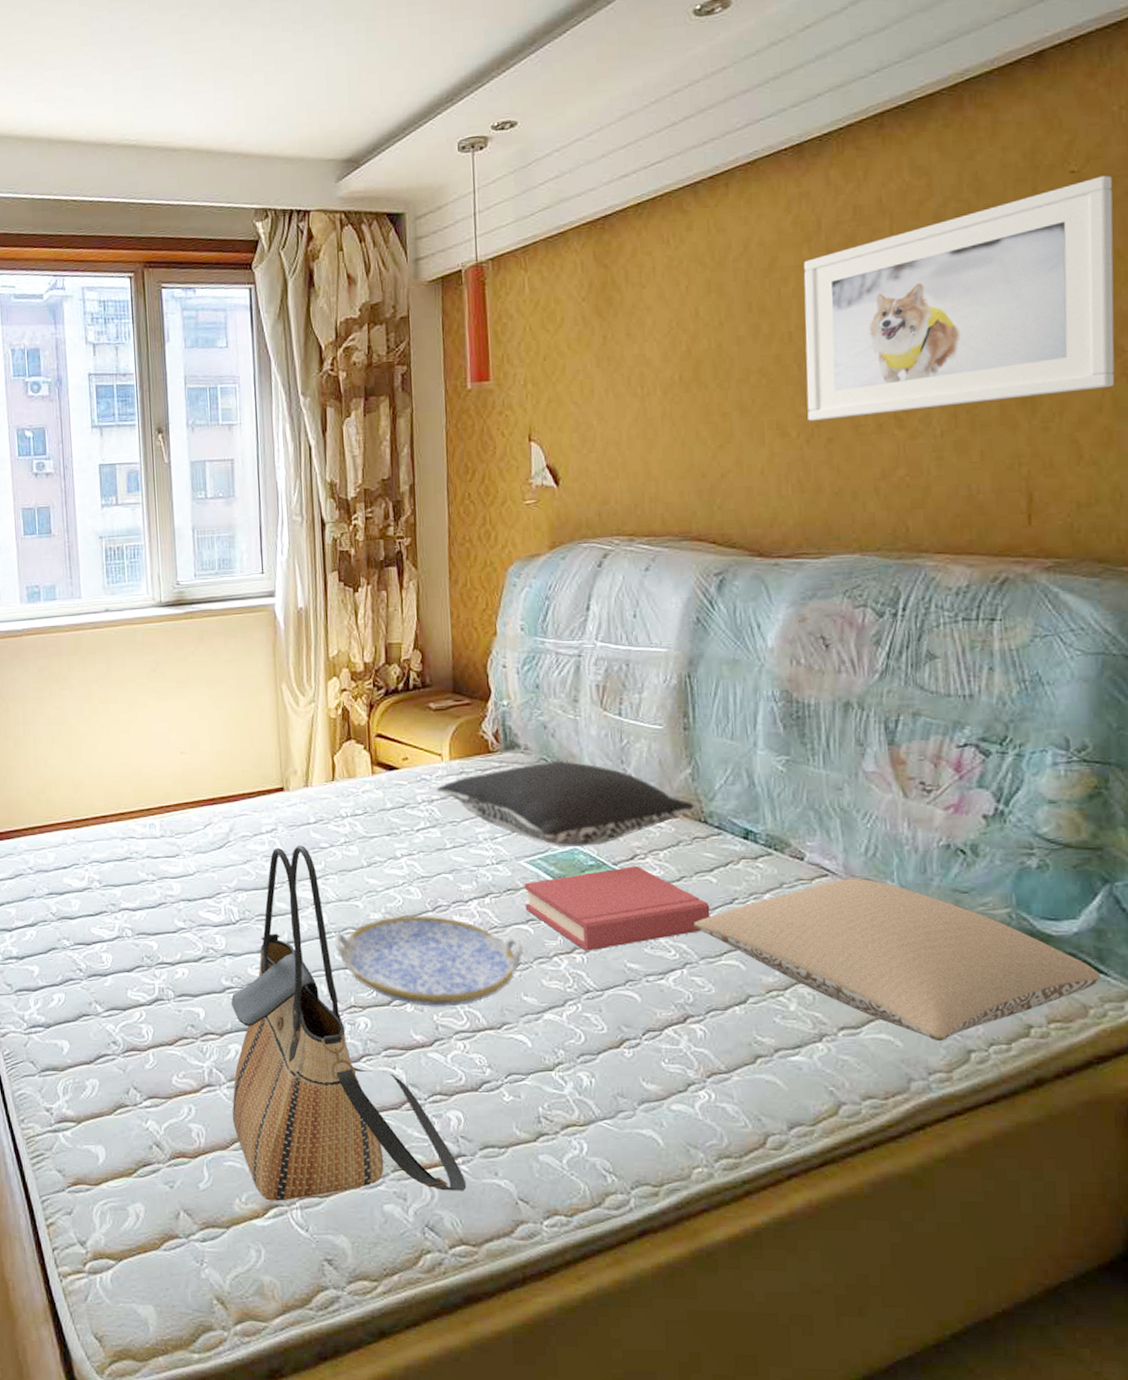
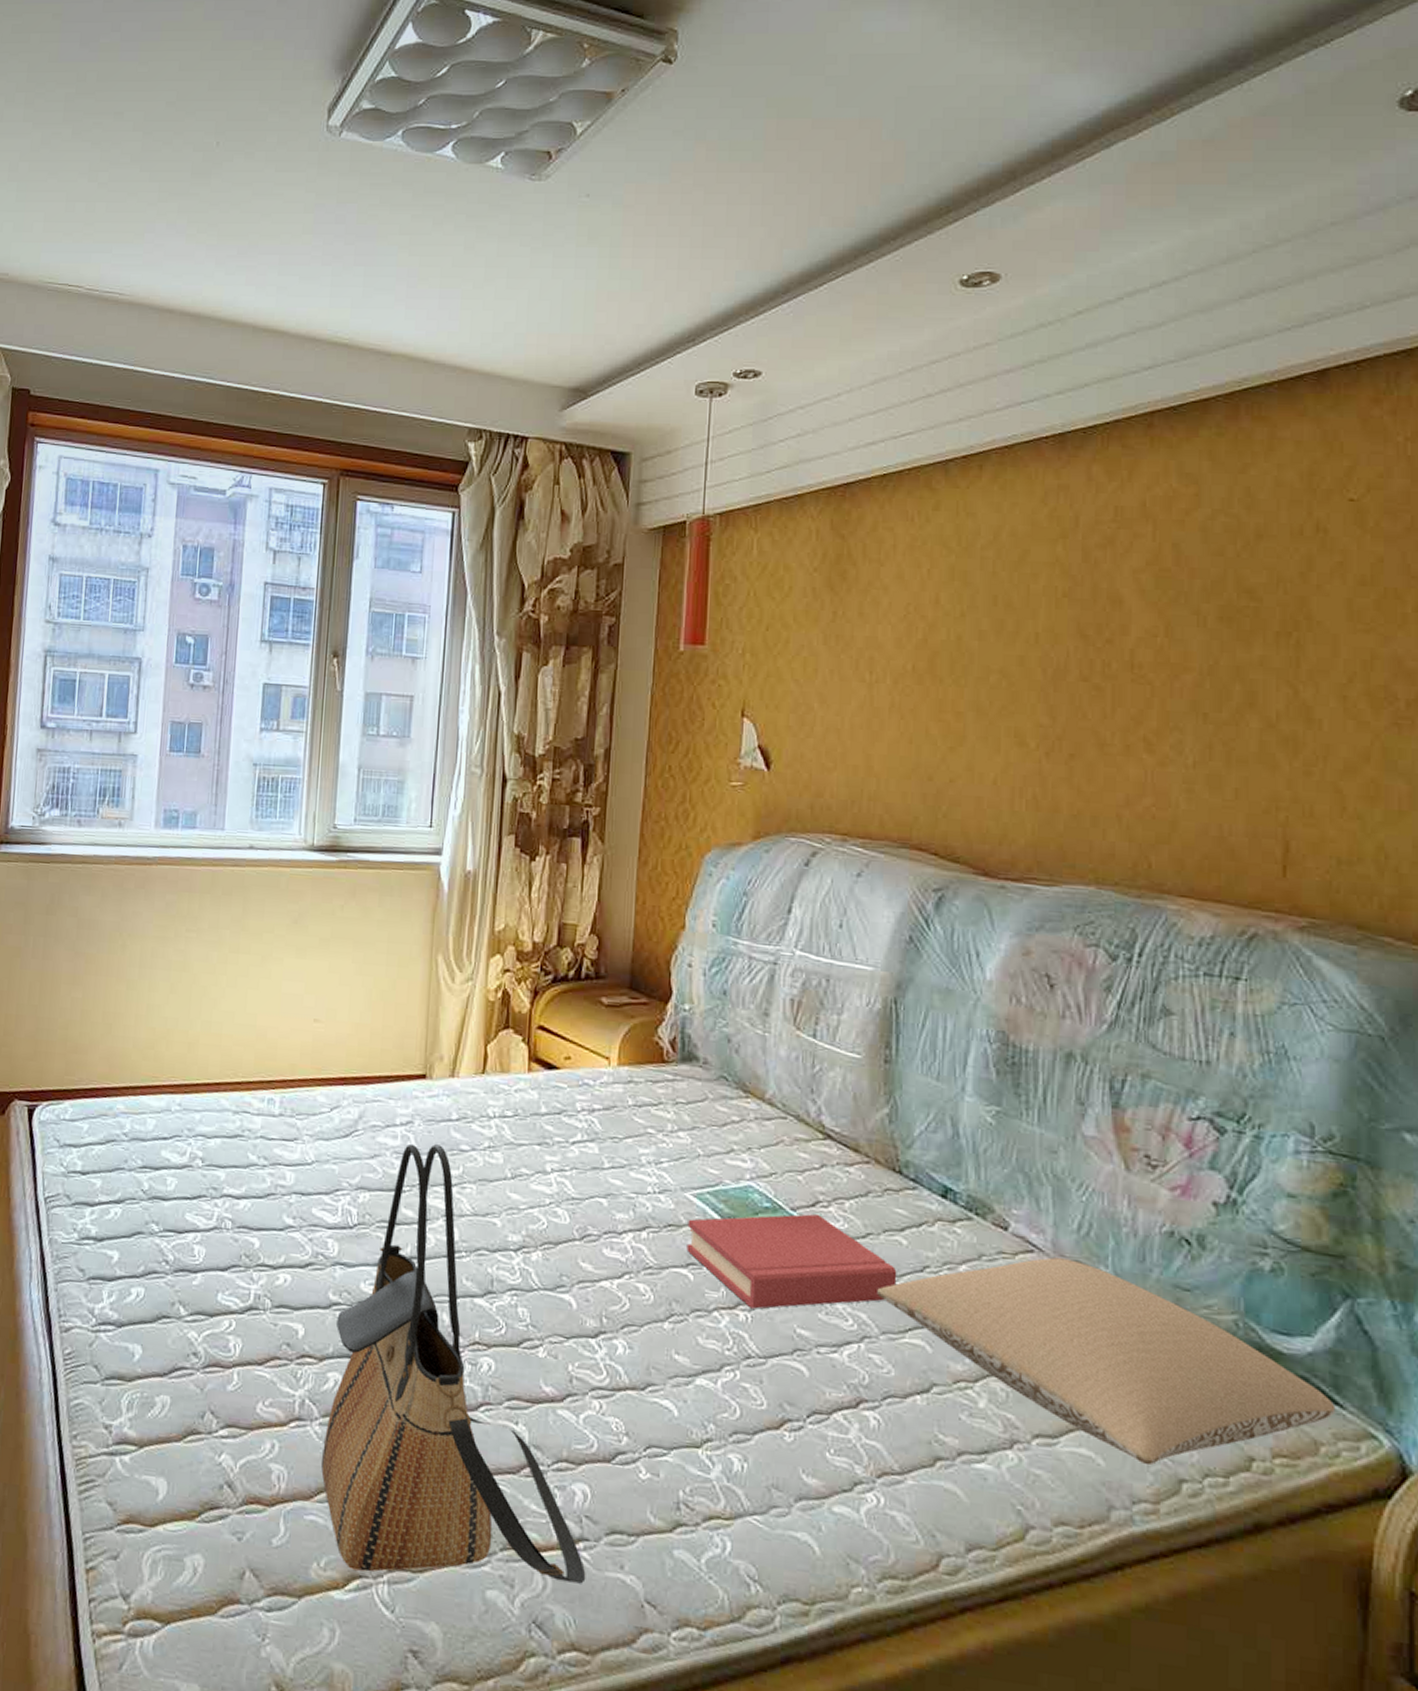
serving tray: present [334,916,523,1007] -> none [463,1241,680,1358]
pillow: present [437,760,695,848] -> none [600,1080,889,1186]
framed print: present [803,175,1115,421] -> none [1049,508,1394,737]

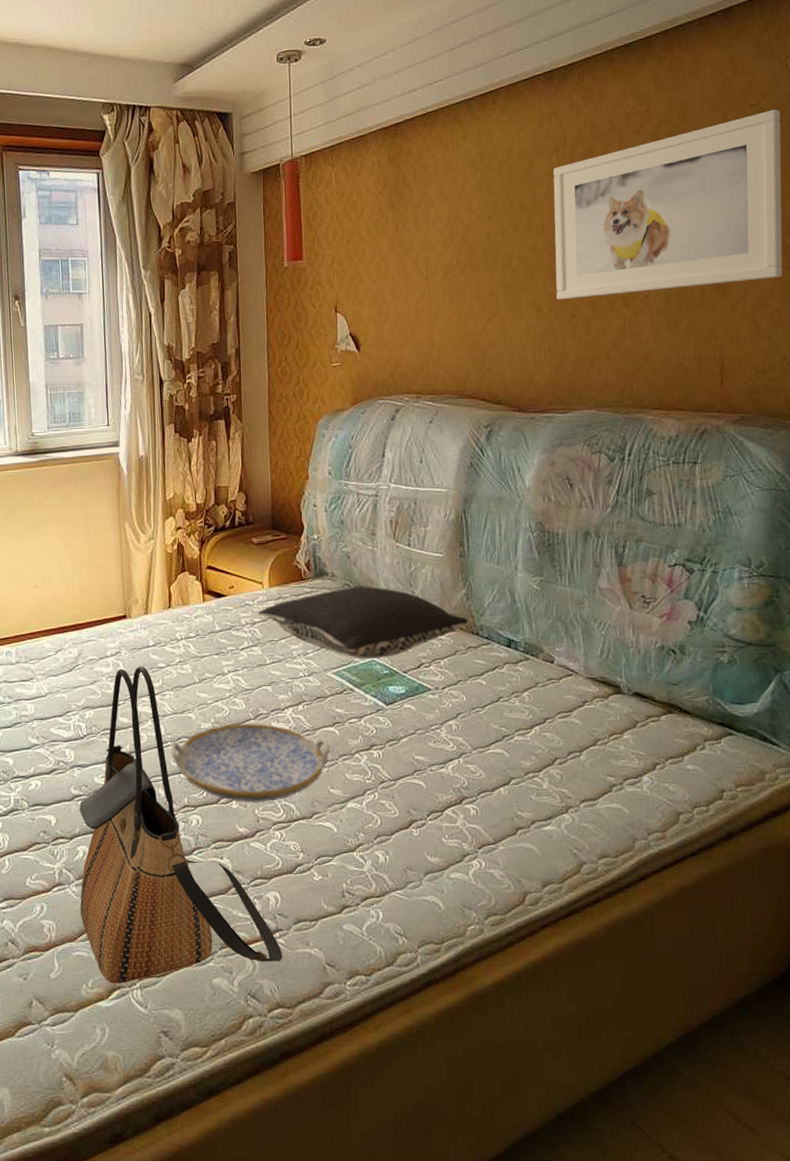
serving tray: none [463,1241,680,1358] -> present [170,723,330,803]
pillow: none [600,1080,889,1186] -> present [258,585,469,660]
hardback book: present [687,1214,897,1309] -> none [331,673,481,747]
pillow: present [877,1257,1336,1466] -> none [468,676,774,808]
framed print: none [1049,508,1394,737] -> present [553,109,783,300]

